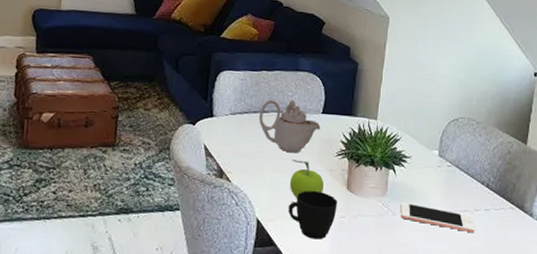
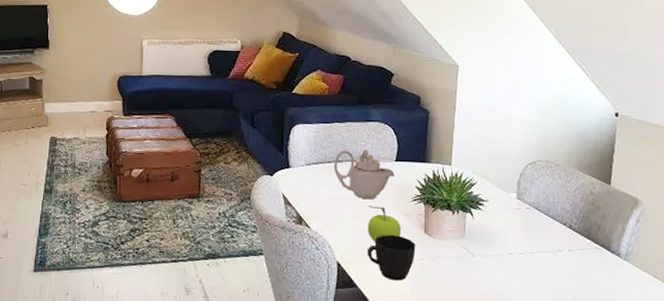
cell phone: present [401,202,475,233] -> none [481,244,559,274]

